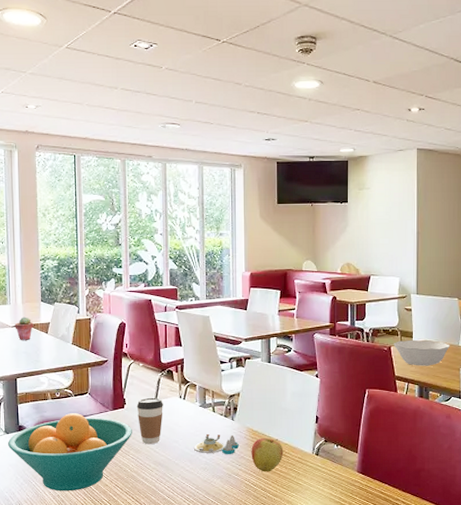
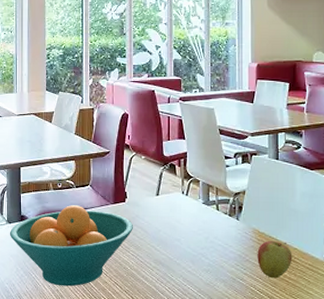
potted succulent: present [15,316,34,340] -> none [20,105,39,129]
coffee cup: present [136,397,163,445] -> none [138,192,165,242]
salt and pepper shaker set: present [194,433,239,455] -> none [197,233,244,258]

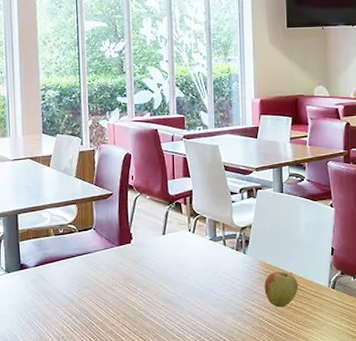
fruit bowl: present [9,205,133,287] -> none [8,250,140,333]

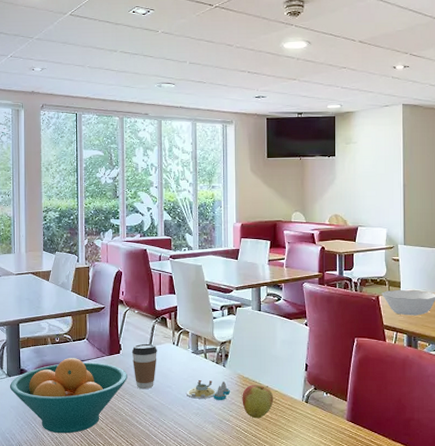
fruit bowl: none [8,250,140,333] -> present [9,358,127,434]
coffee cup: none [143,231,172,281] -> present [131,343,157,390]
salt and pepper shaker set: none [205,268,252,291] -> present [187,379,230,401]

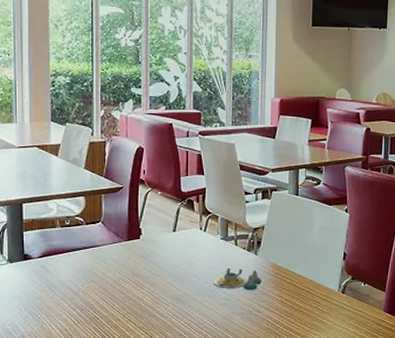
fruit bowl: present [9,358,127,434] -> none [10,243,148,326]
coffee cup: present [131,343,157,390] -> none [153,228,182,278]
apple: present [242,384,274,419] -> none [274,273,308,310]

